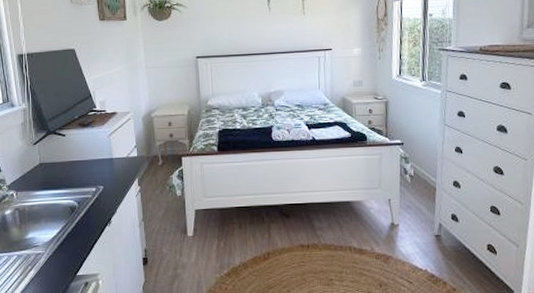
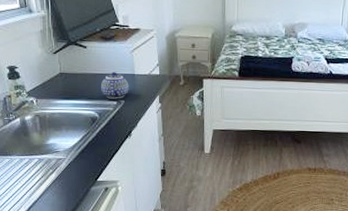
teapot: none [80,158,108,186] -> present [101,72,129,99]

